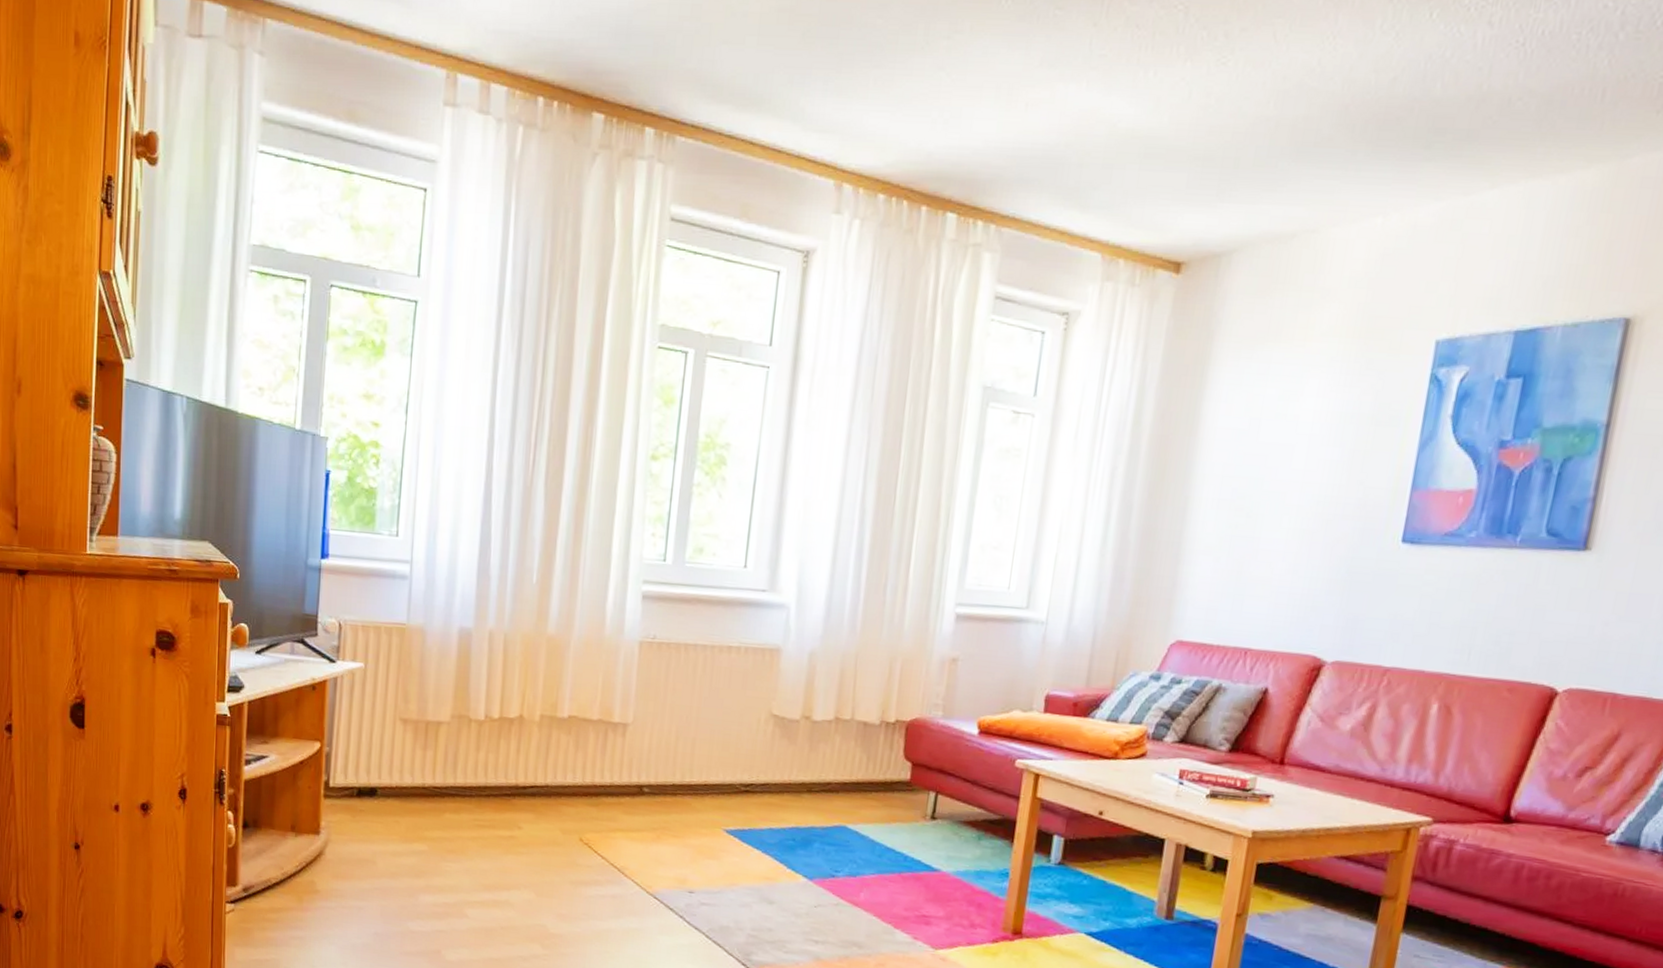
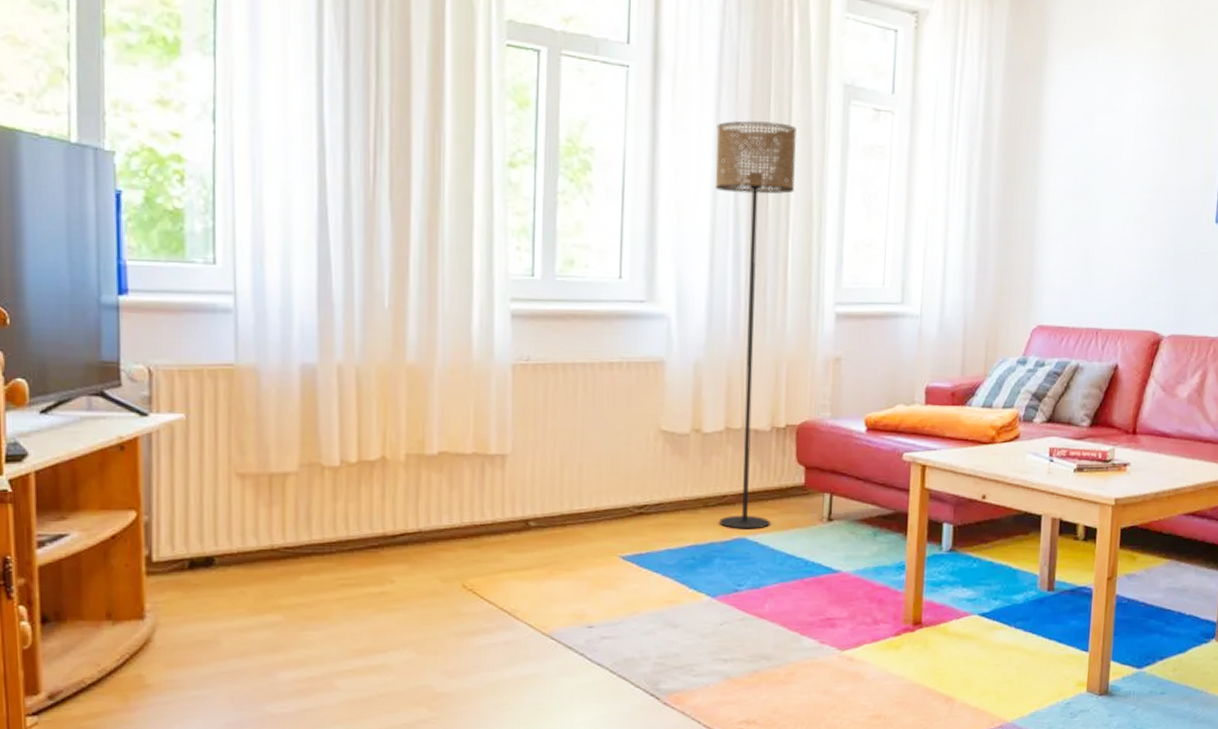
floor lamp: none [821,421,931,819] -> present [714,120,798,529]

